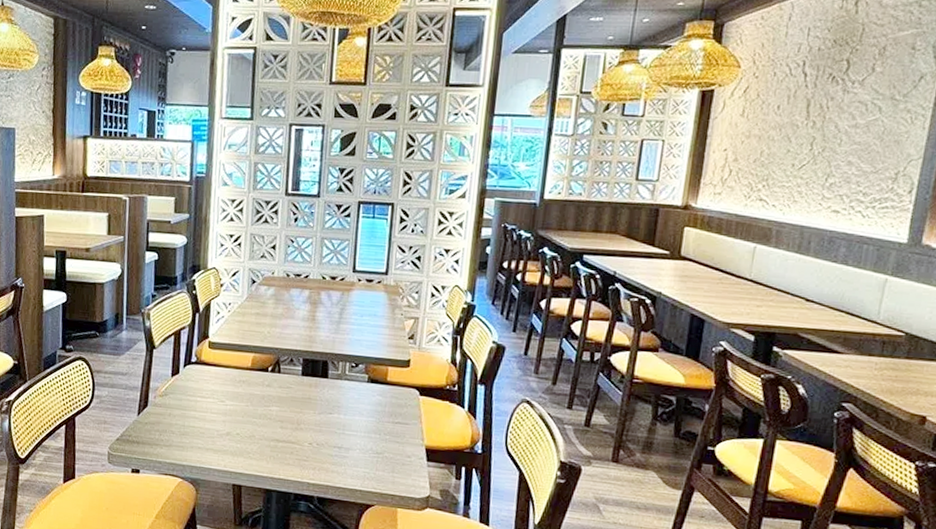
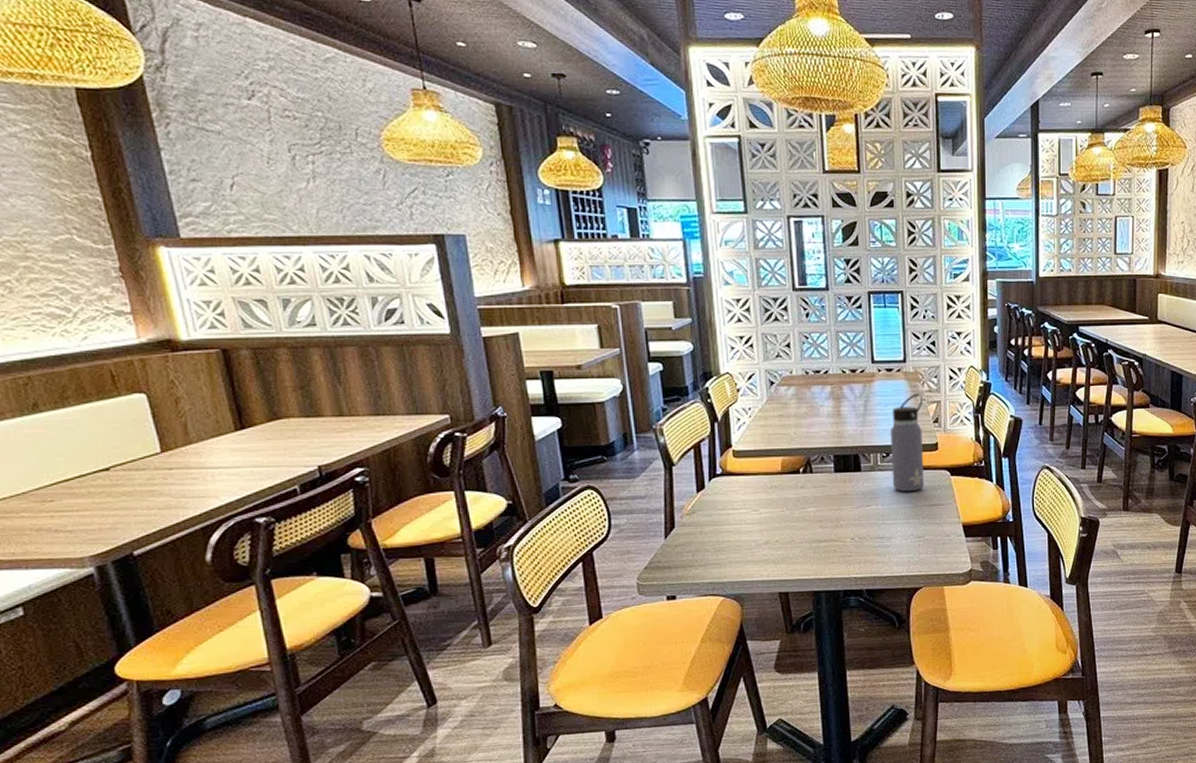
water bottle: none [357,307,402,406] -> present [889,393,925,492]

